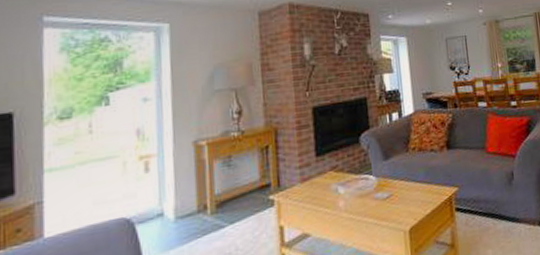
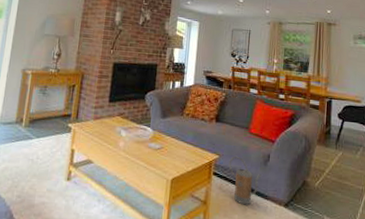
watering can: none [470,182,509,237] -> present [228,155,262,205]

